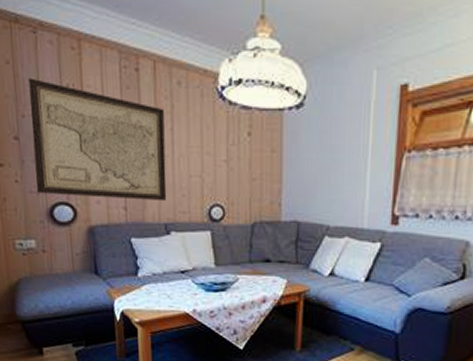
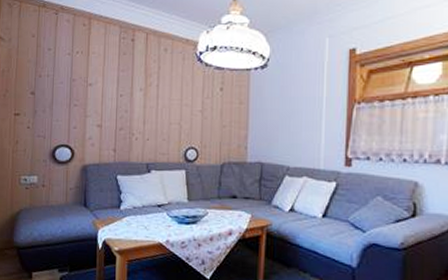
wall art: present [28,78,167,202] -> none [43,47,152,145]

